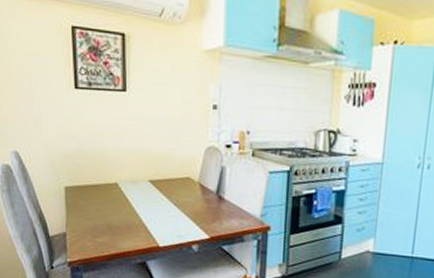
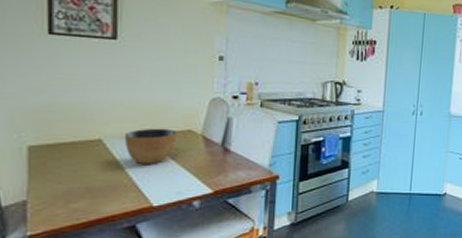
bowl: none [134,174,178,208] -> present [124,128,178,164]

